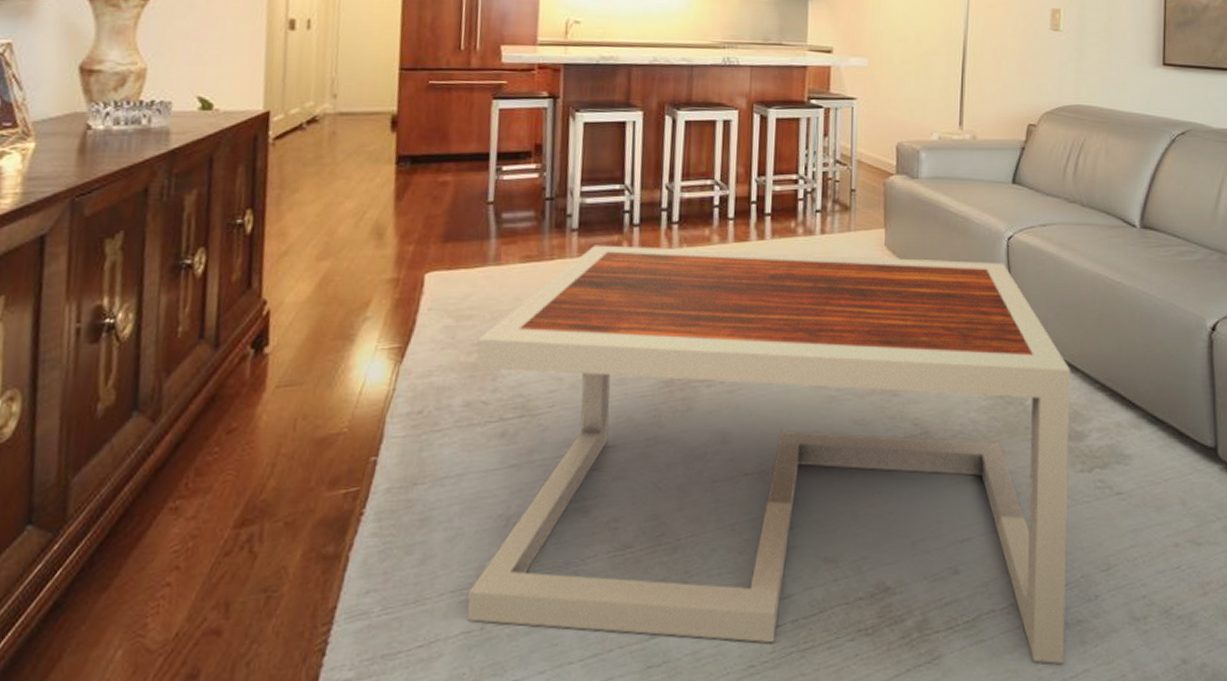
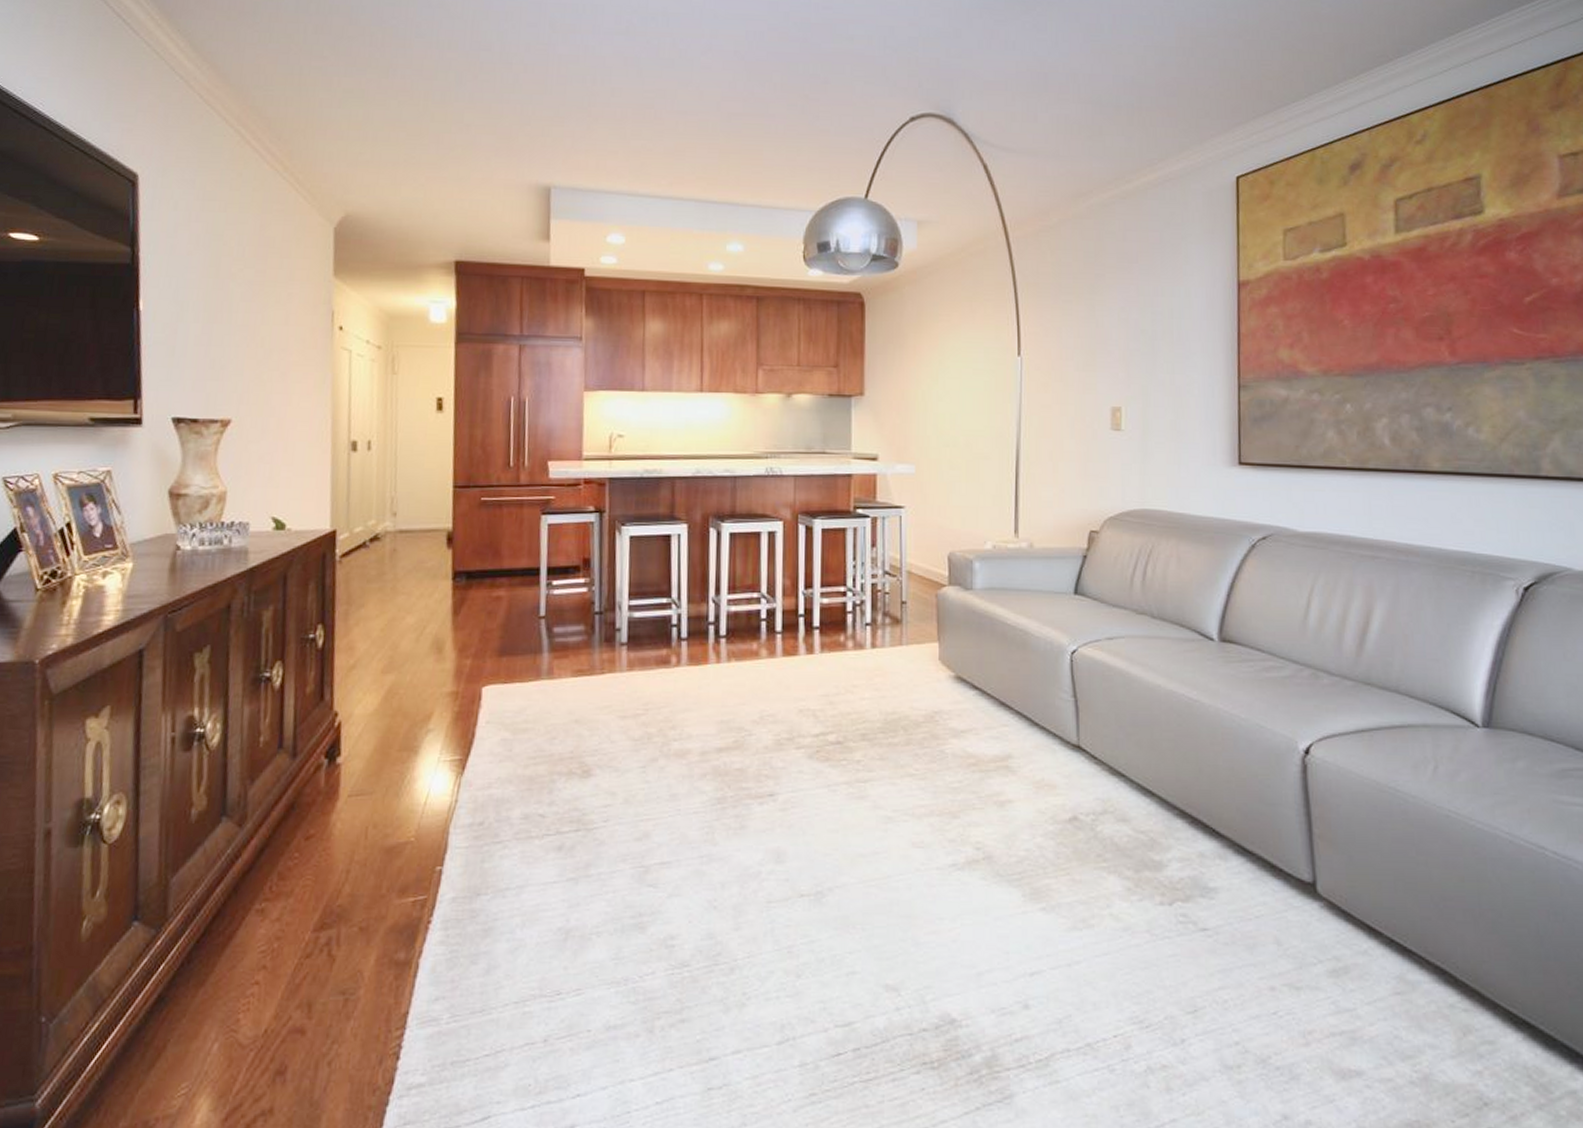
coffee table: present [467,245,1071,664] -> none [530,659,1149,1111]

